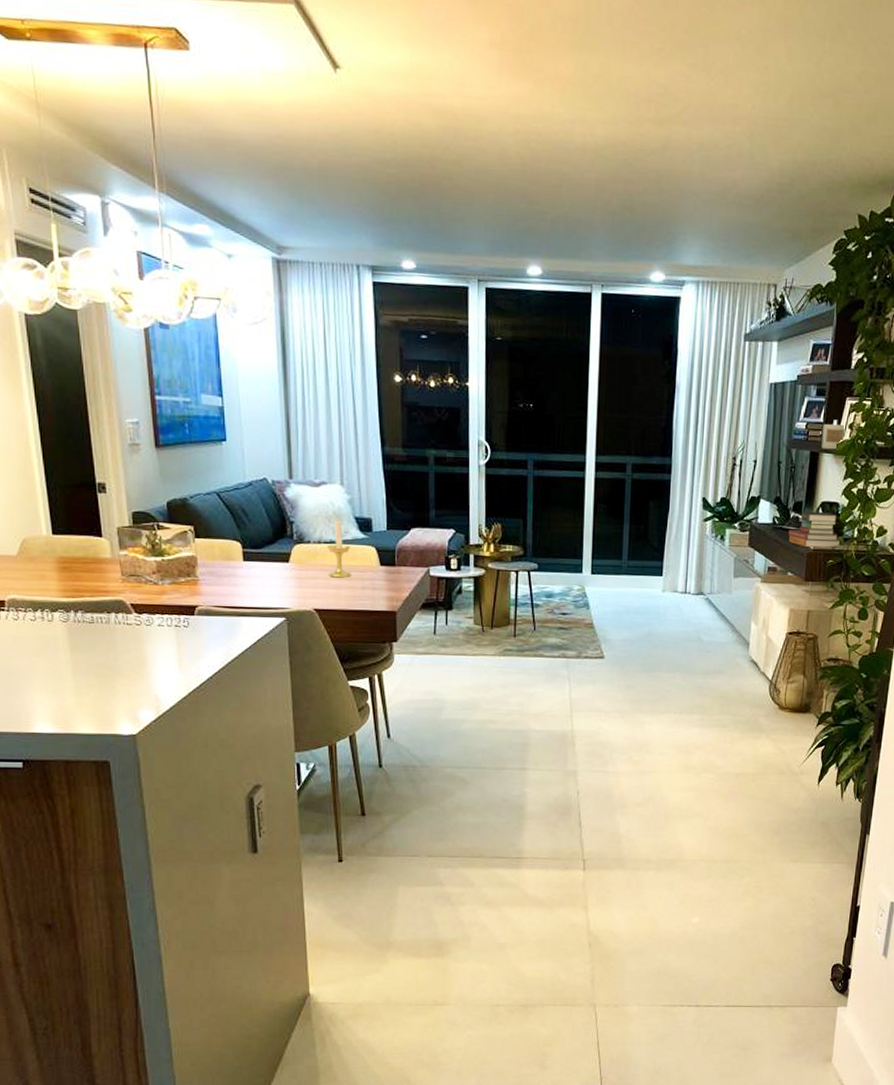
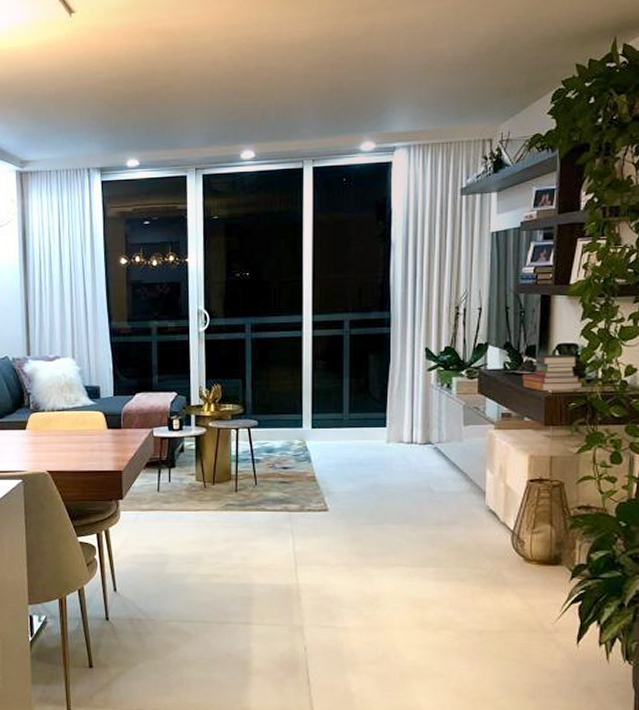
candlestick: present [327,518,351,578] -> none [59,388,81,442]
candle: present [821,419,847,450] -> none [553,261,580,292]

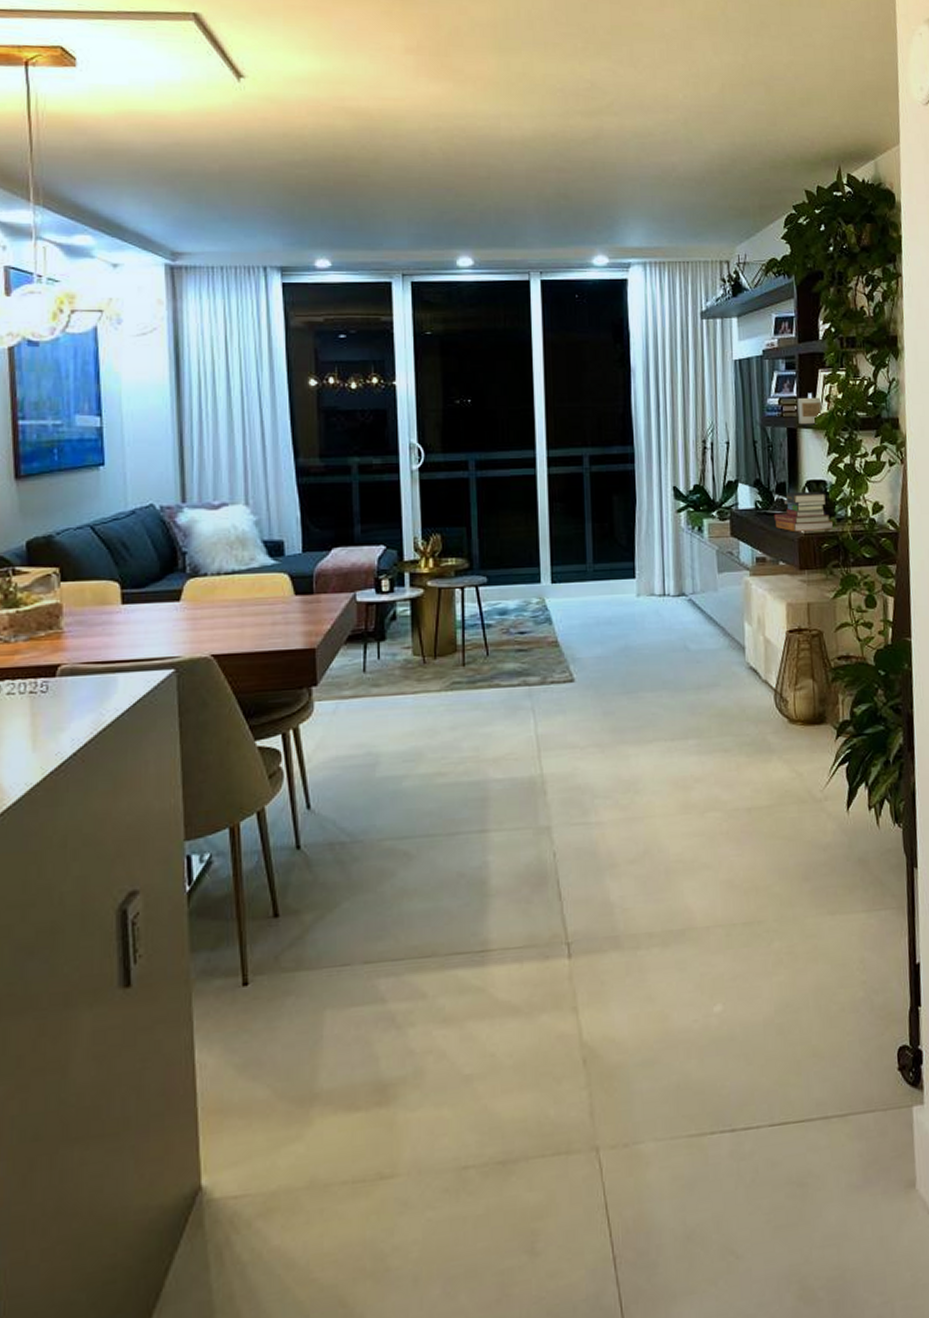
candle: none [553,261,580,292] -> present [797,393,824,425]

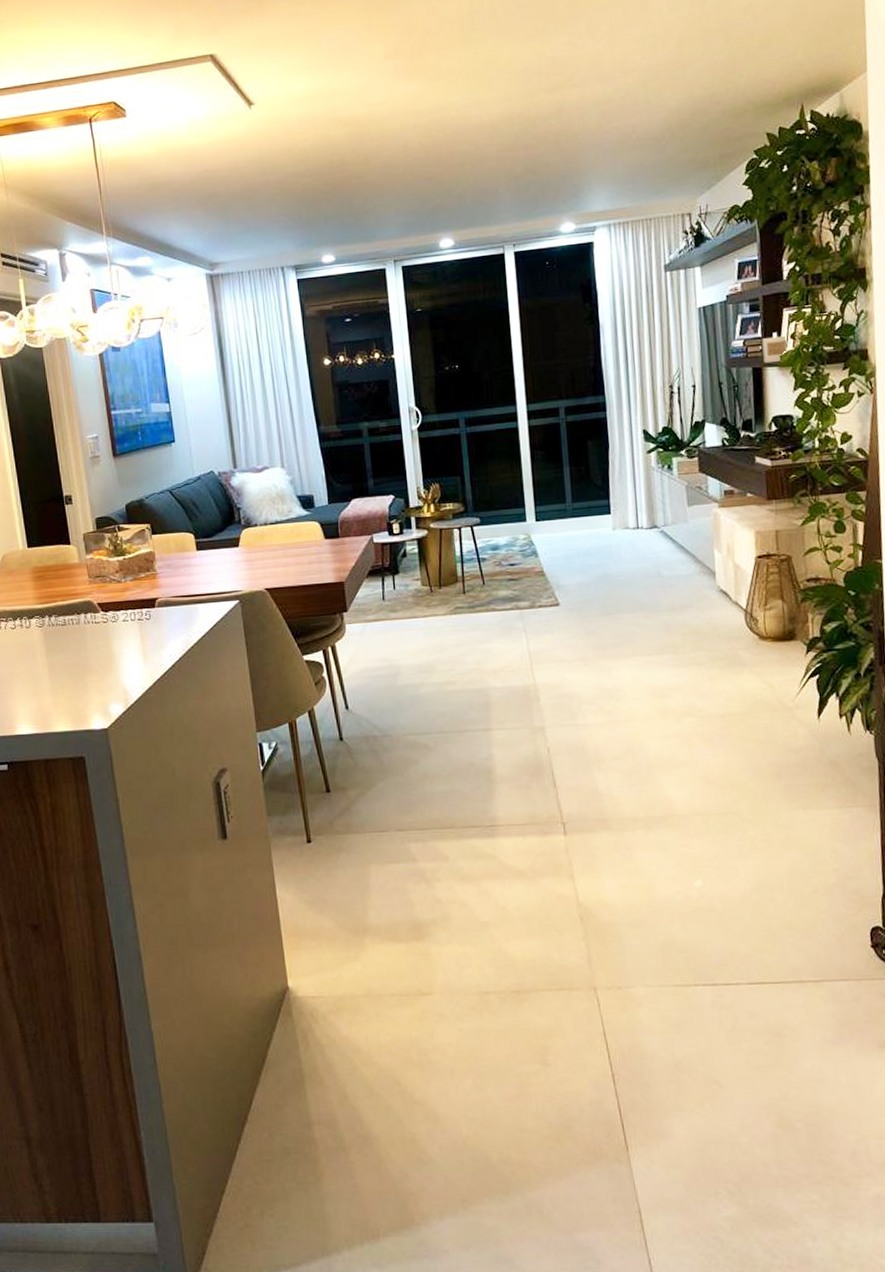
books: present [774,492,834,533] -> none [741,426,801,466]

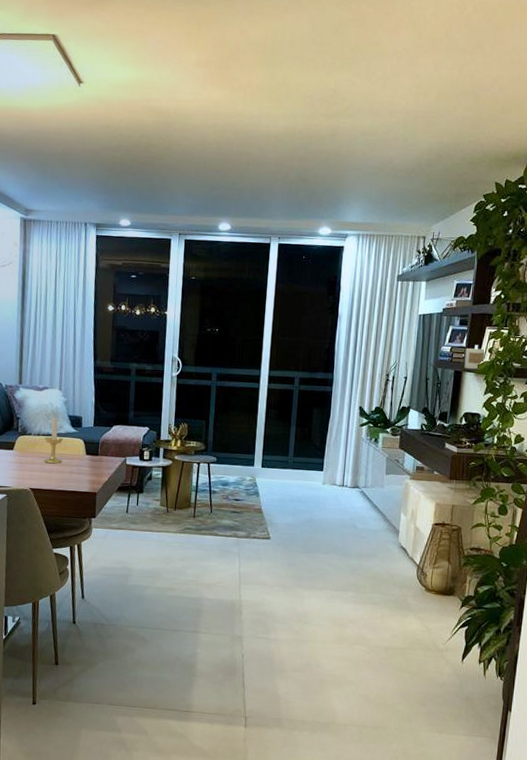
candlestick: none [273,499,298,556] -> present [43,416,64,464]

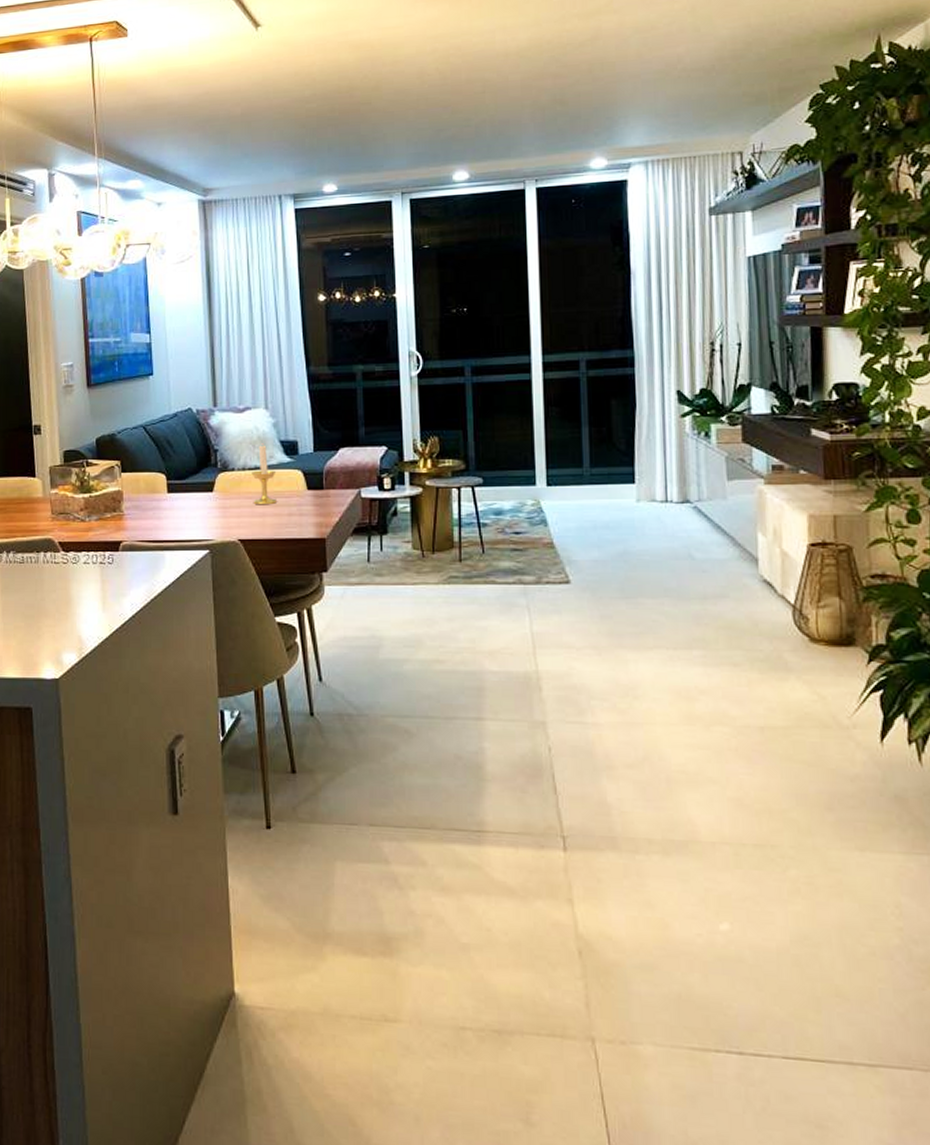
candle: present [464,345,487,370] -> none [823,288,856,323]

